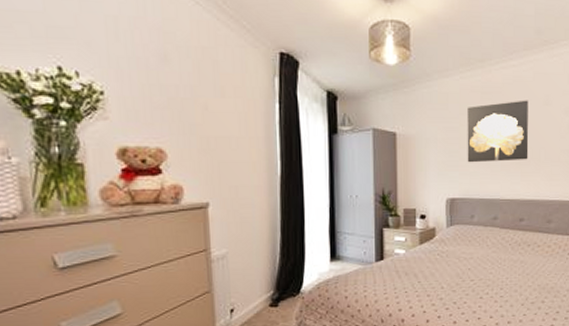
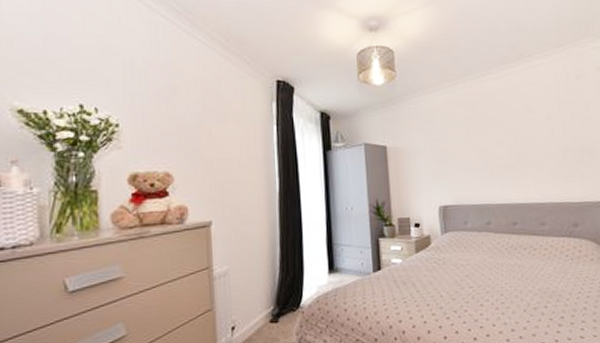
wall art: present [467,100,529,163] -> none [452,109,516,171]

